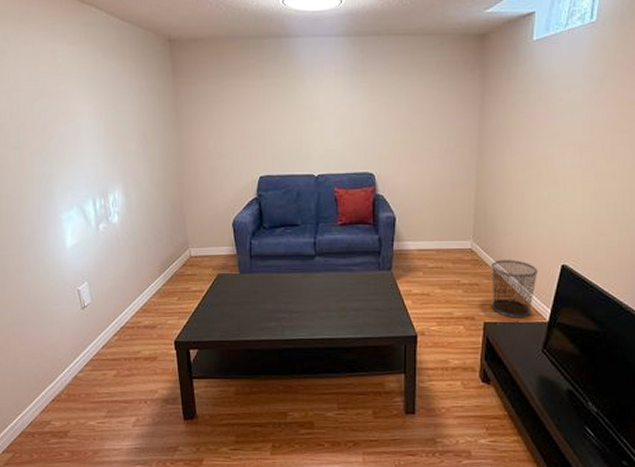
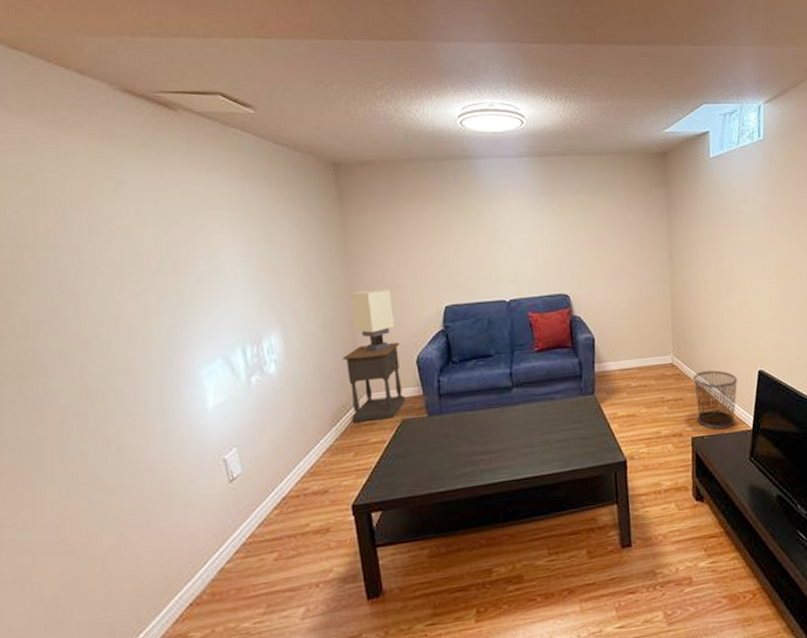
nightstand: none [172,206,222,272] -> present [343,343,406,422]
table lamp: none [180,156,215,213] -> present [351,289,394,352]

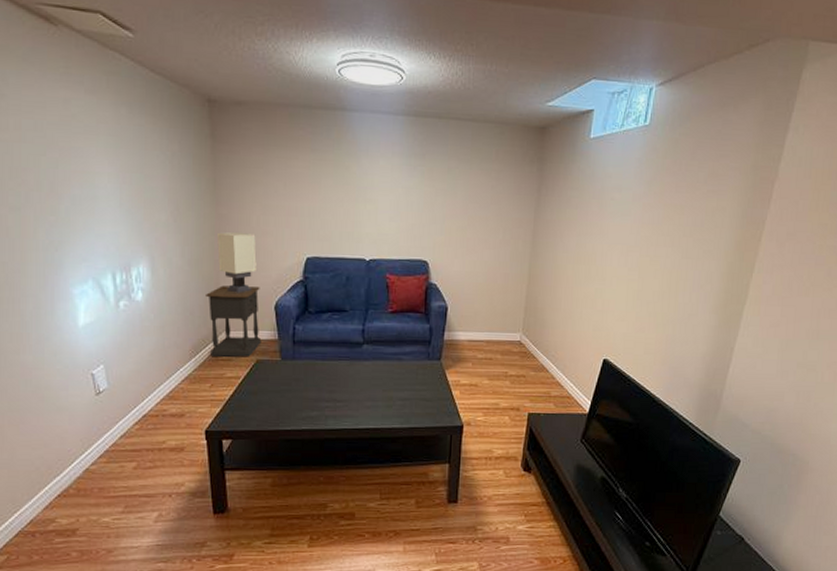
waste bin: present [693,370,737,430] -> none [536,352,581,410]

